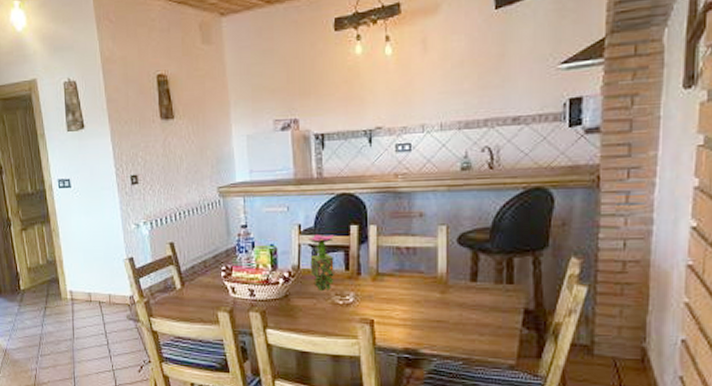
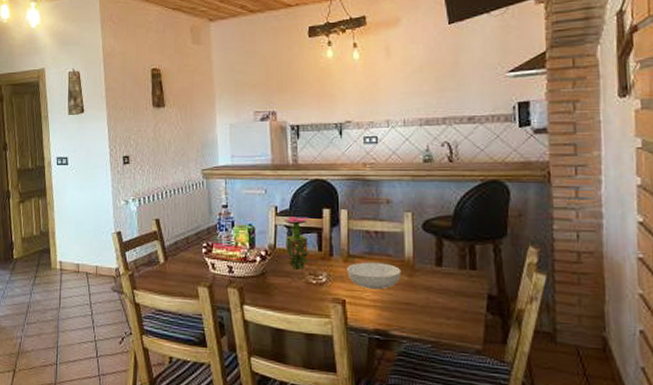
serving bowl: none [375,280,434,308] -> present [347,262,402,290]

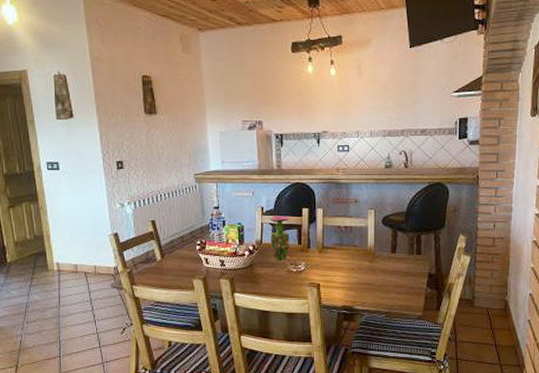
serving bowl: present [347,262,402,290] -> none [321,252,365,274]

